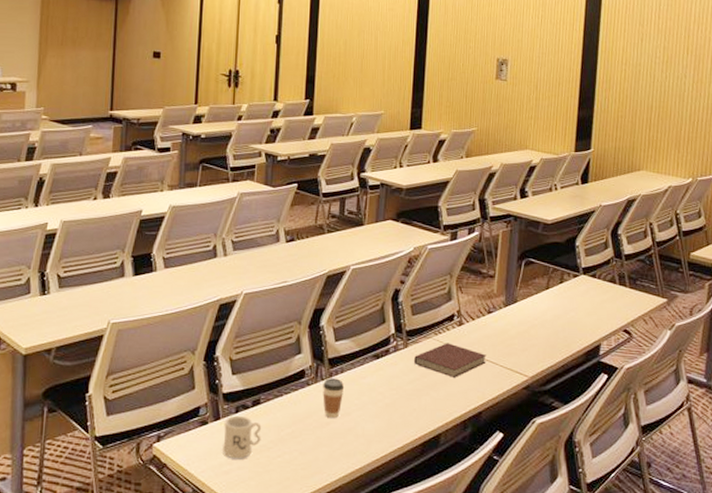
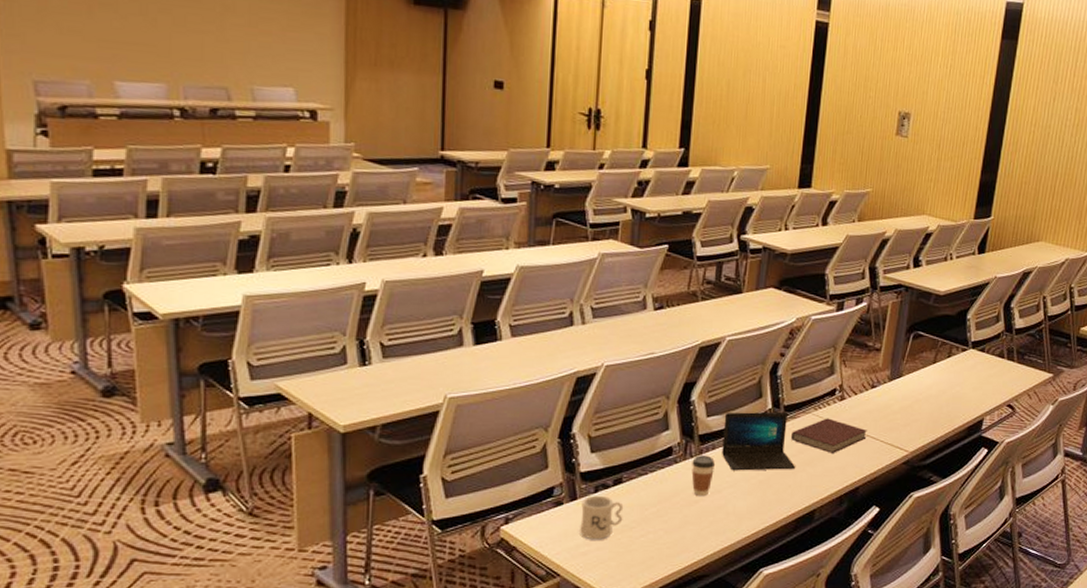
laptop: none [350,336,419,394] -> present [722,411,795,471]

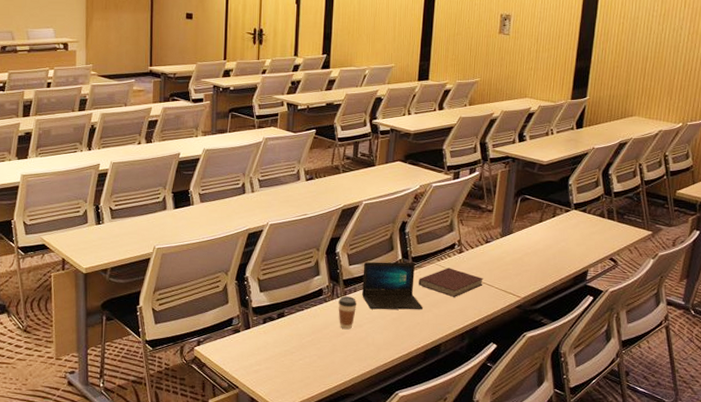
mug: present [580,495,624,540] -> none [253,325,286,361]

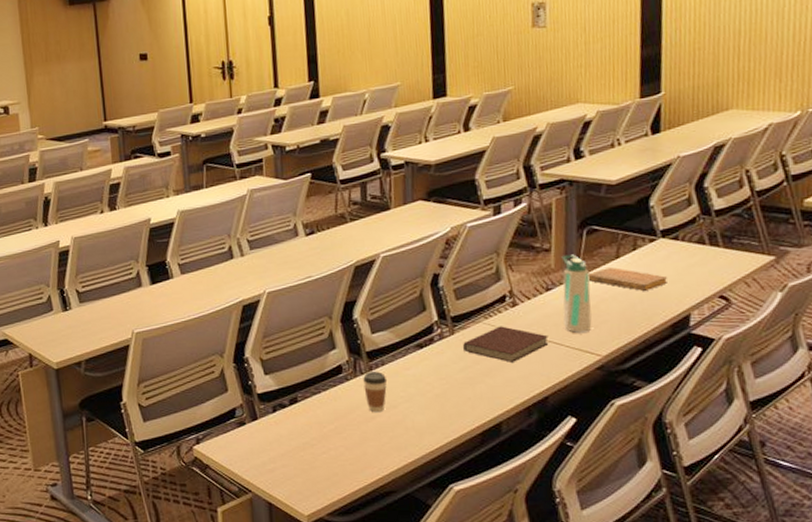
laptop: present [362,261,423,310] -> none [389,323,472,386]
water bottle: none [496,216,519,278] -> present [561,254,592,333]
notebook: none [518,229,574,249] -> present [588,267,667,291]

